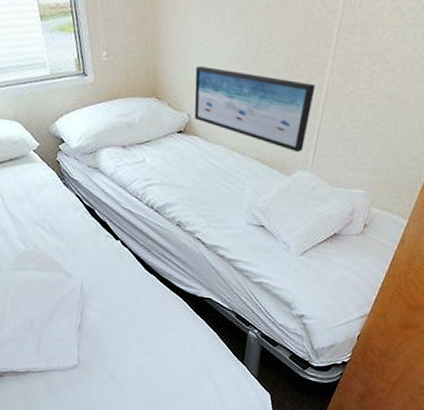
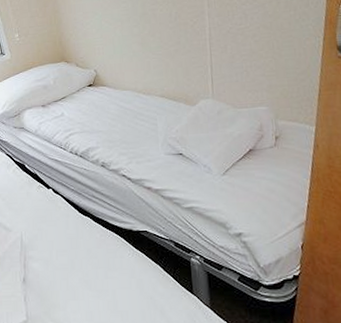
wall art: present [194,66,316,152] -> none [94,27,202,85]

